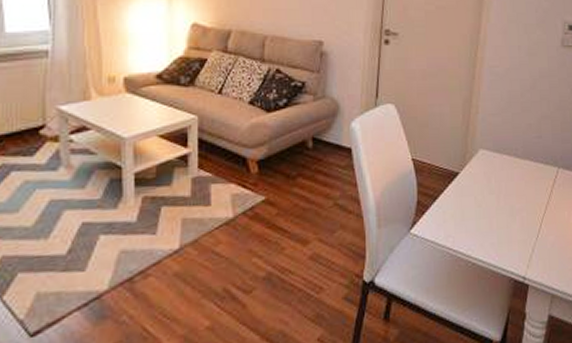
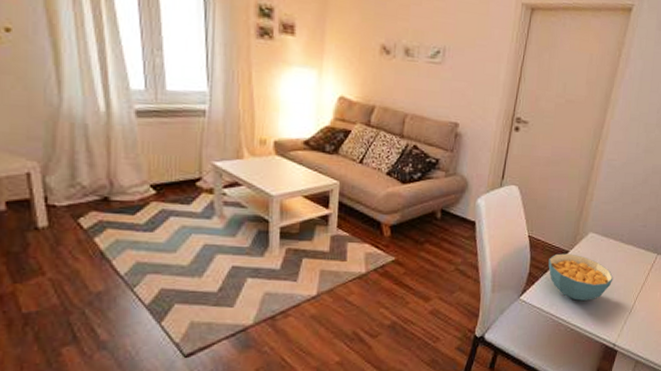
cereal bowl: none [438,175,513,229] -> present [548,253,614,301]

